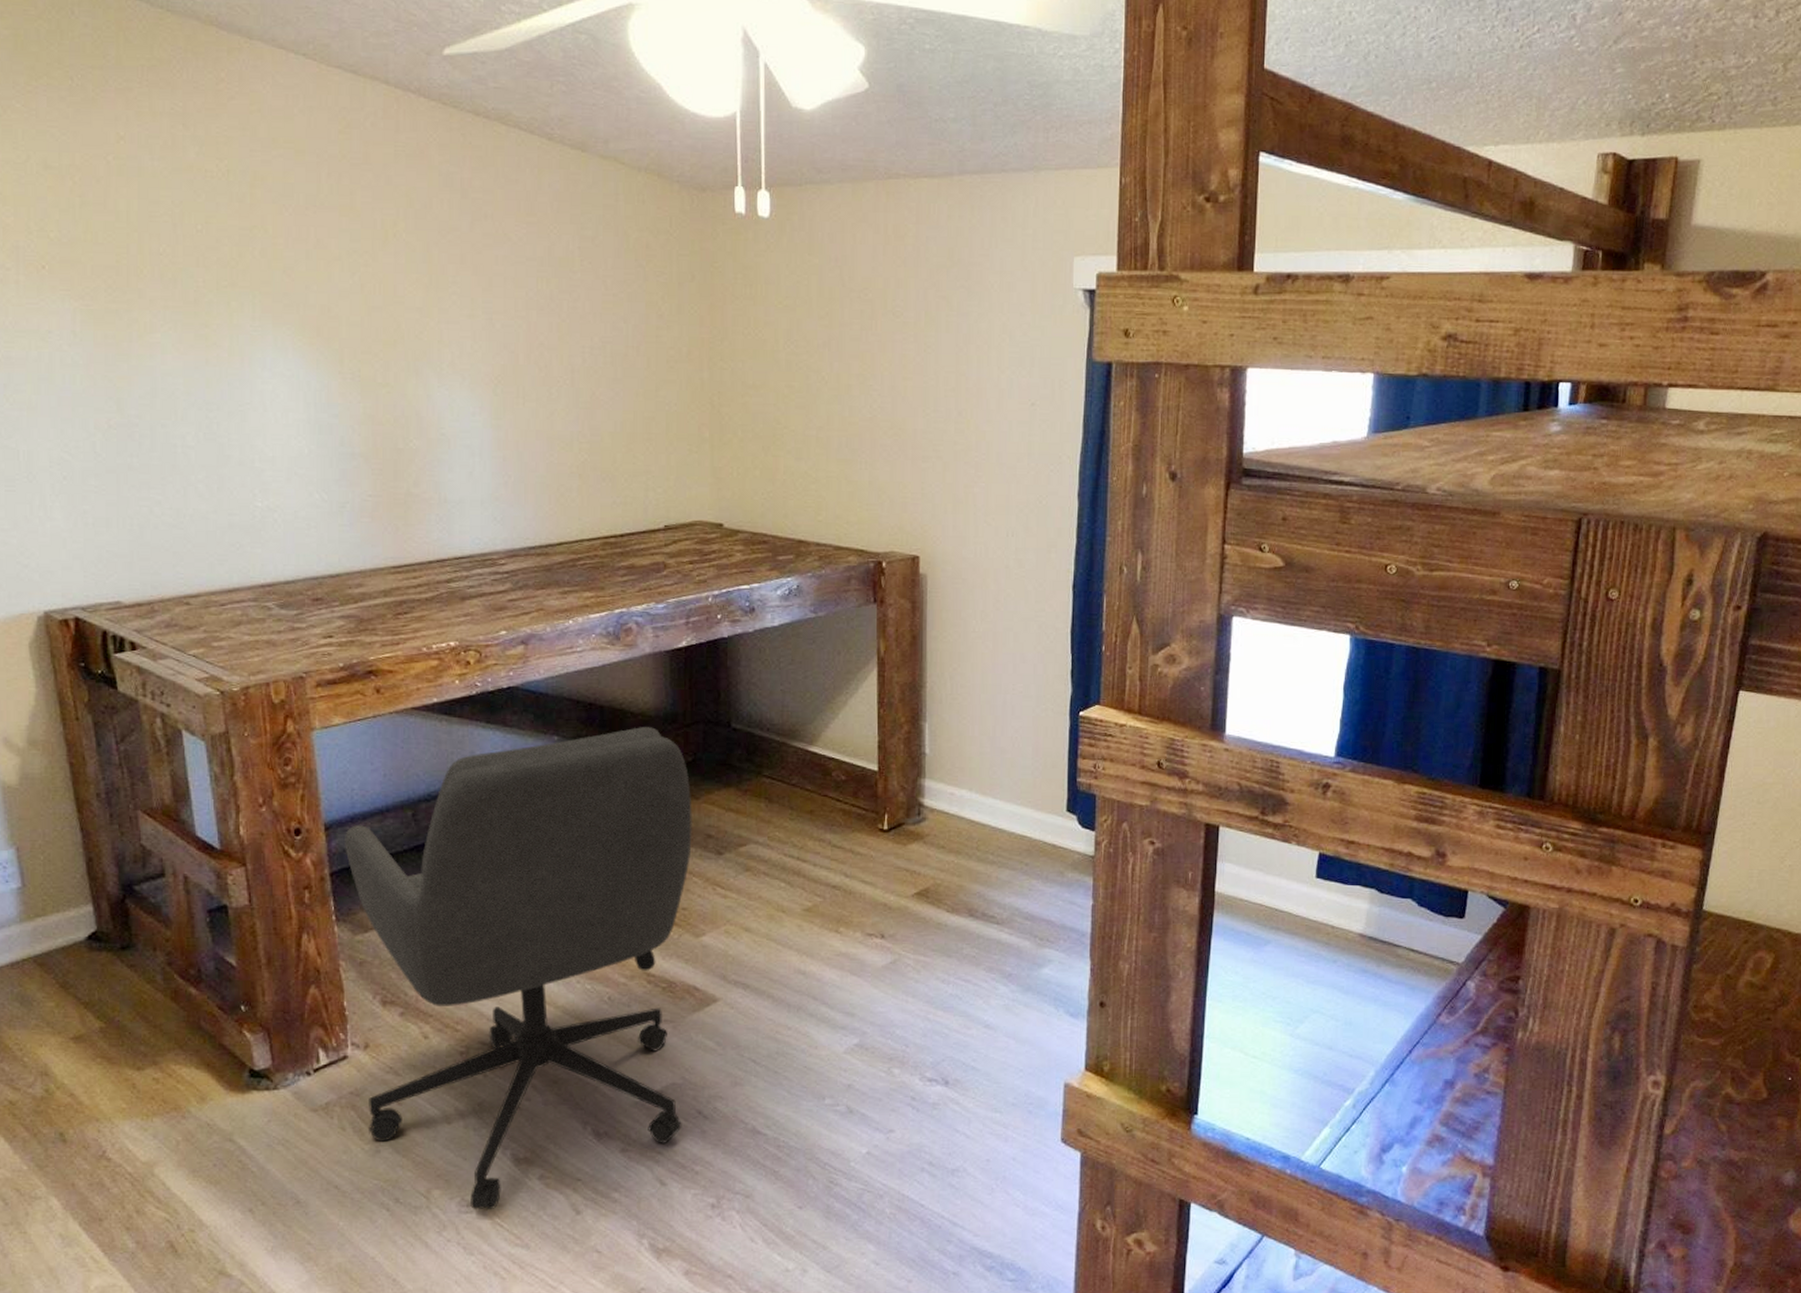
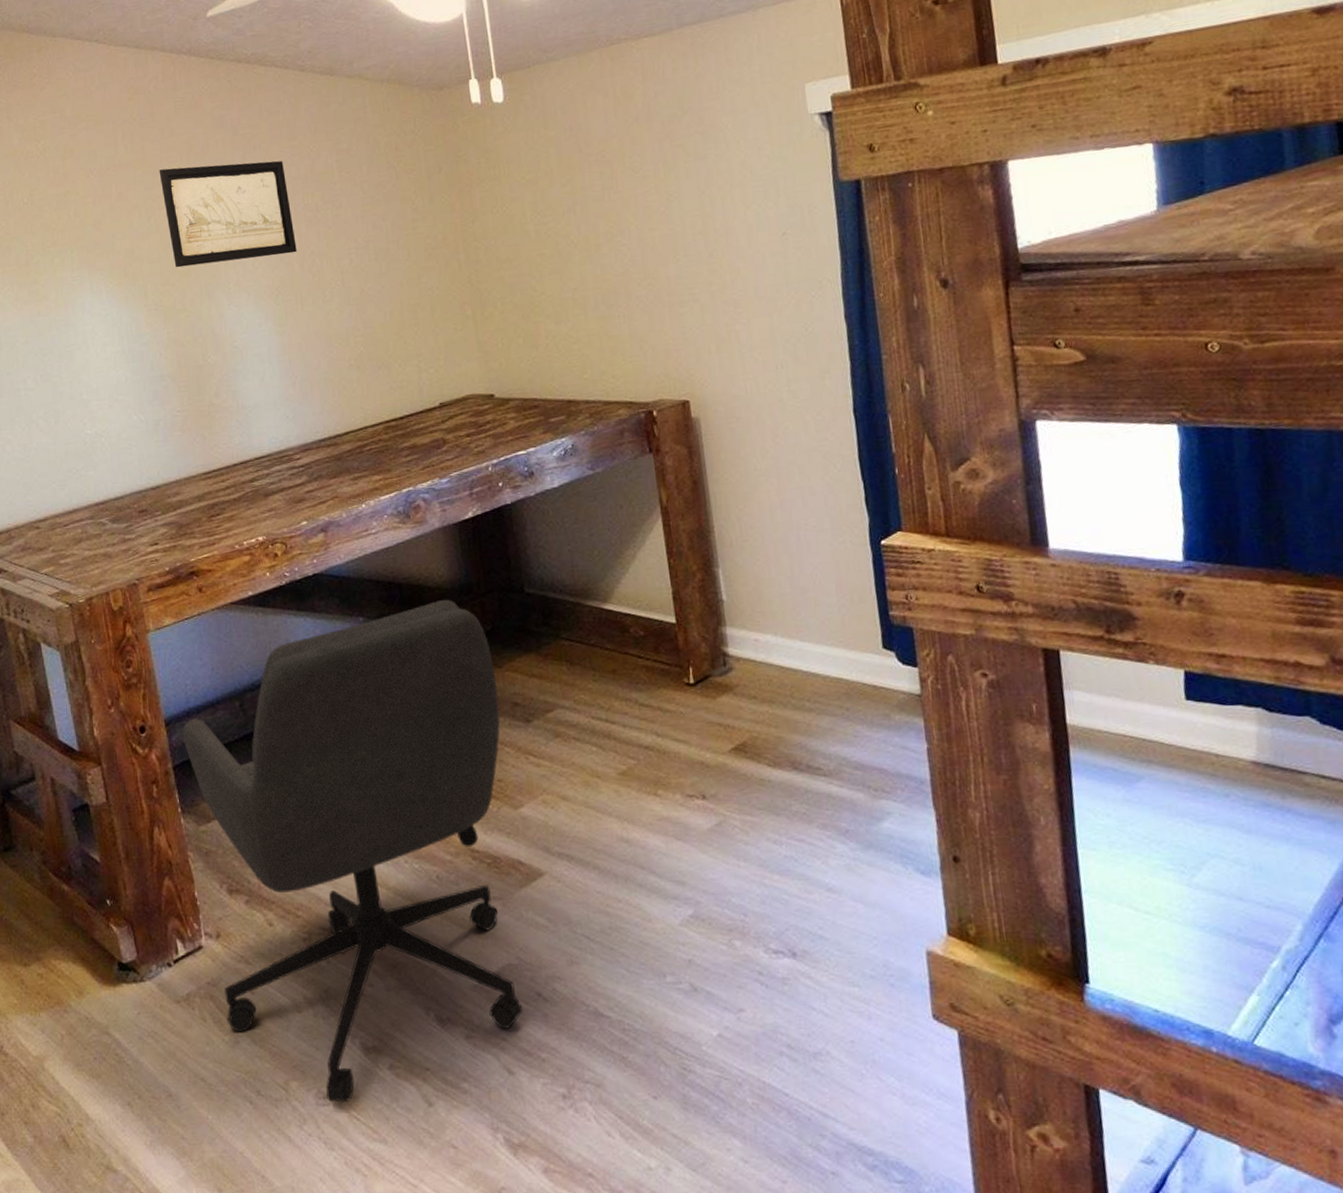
wall art: none [369,221,524,341] -> present [159,160,297,268]

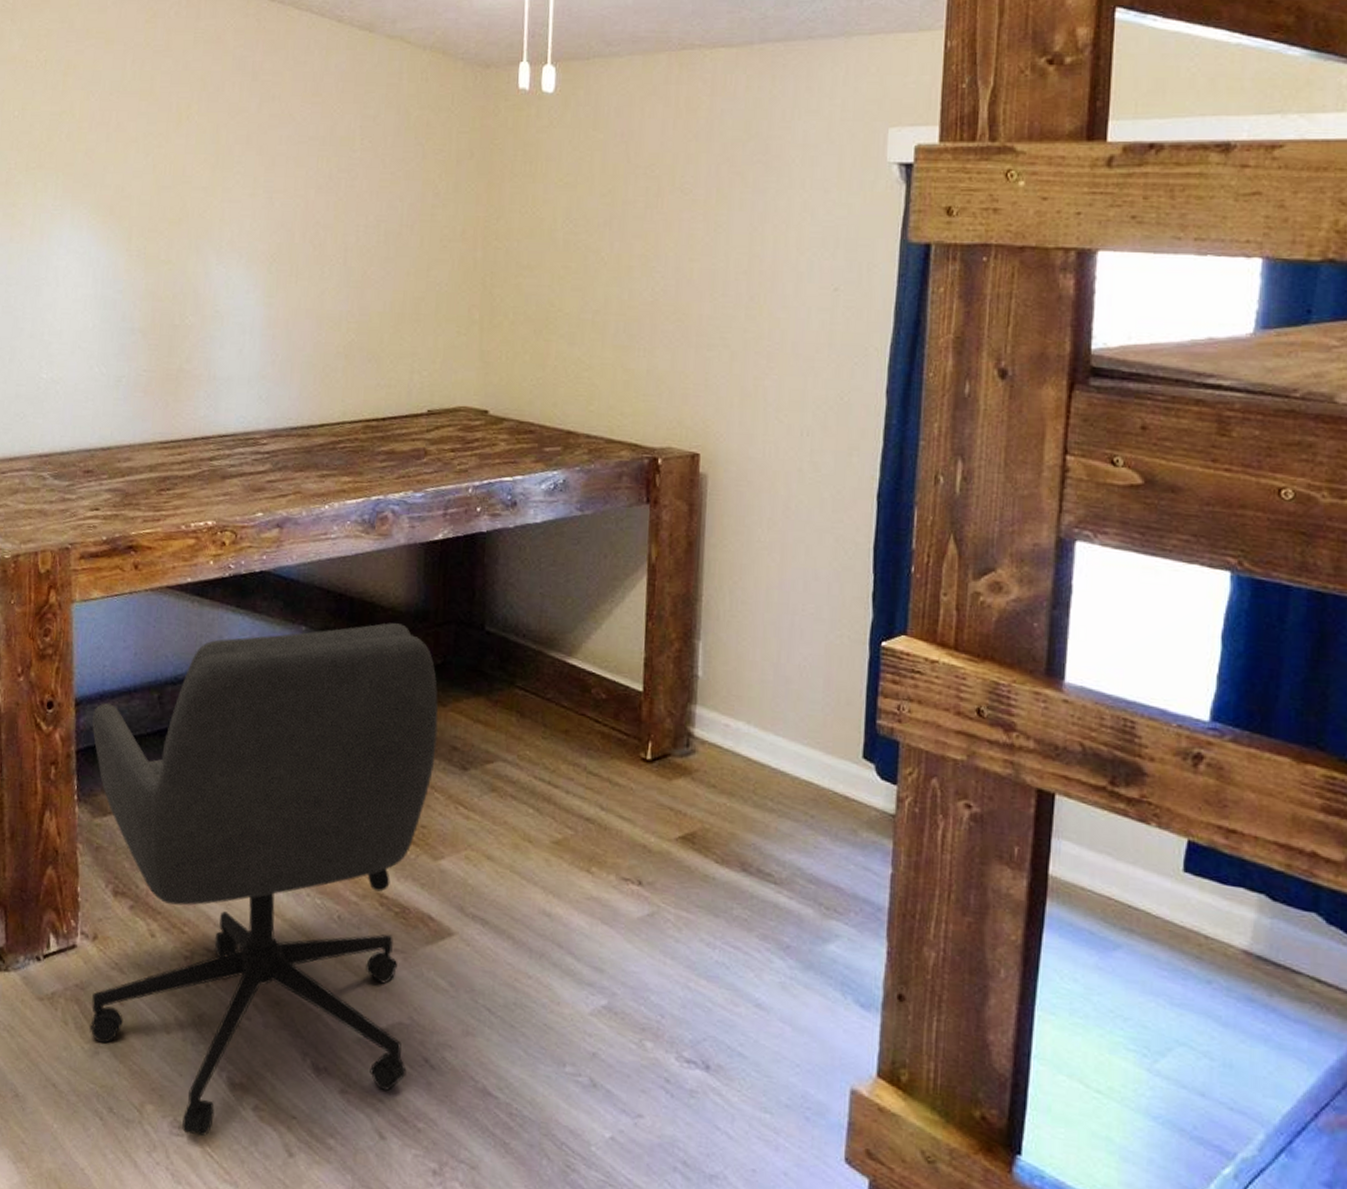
wall art: present [159,160,297,268] -> none [165,104,303,220]

